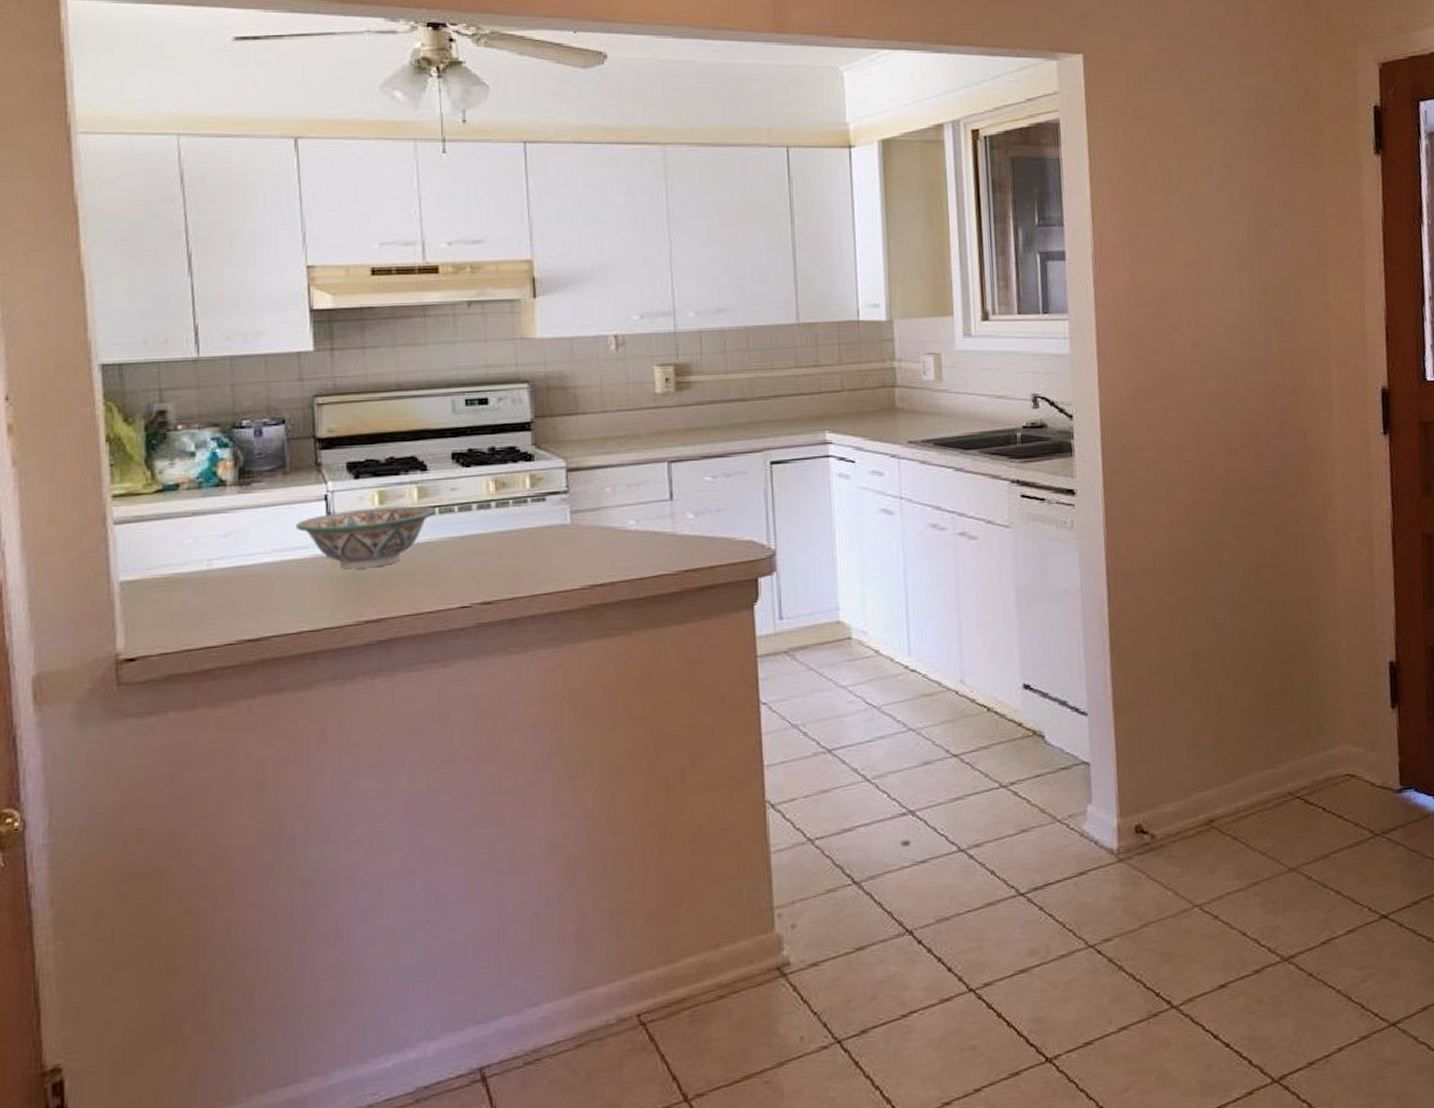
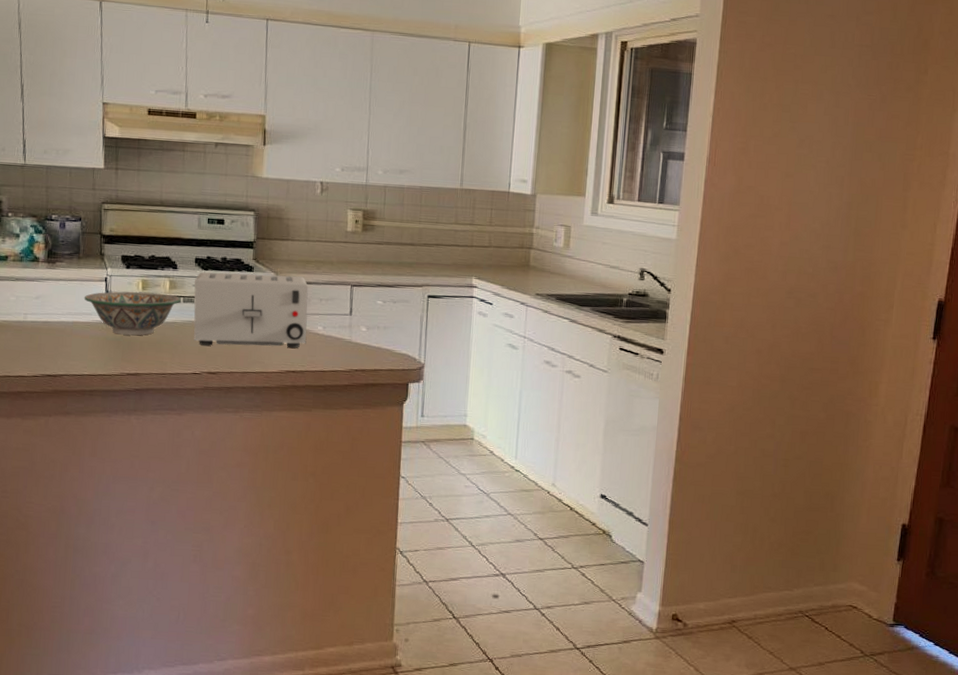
toaster: none [453,459,615,568] -> present [193,272,308,348]

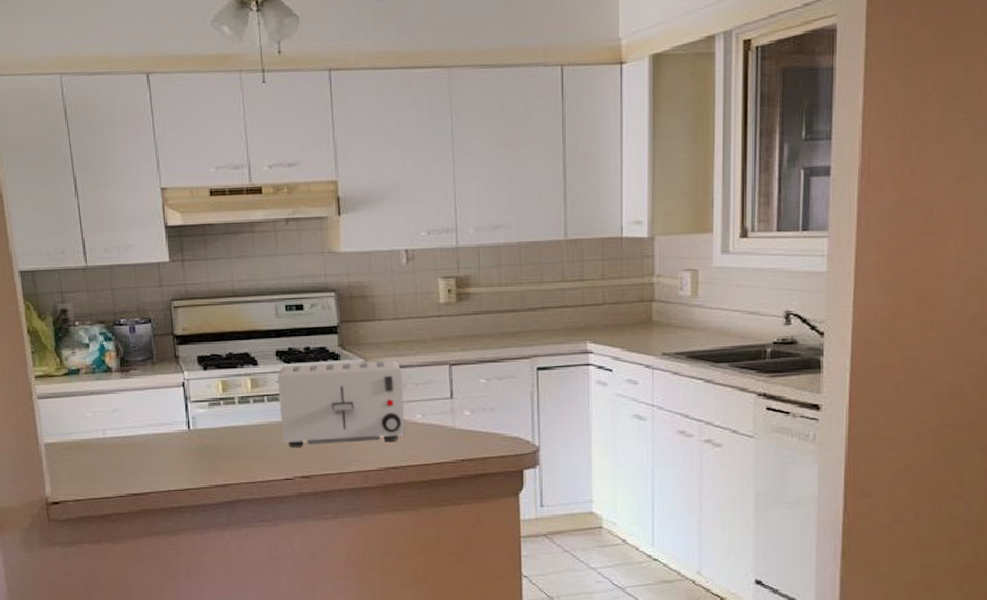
decorative bowl: present [84,291,181,336] -> none [162,394,265,443]

